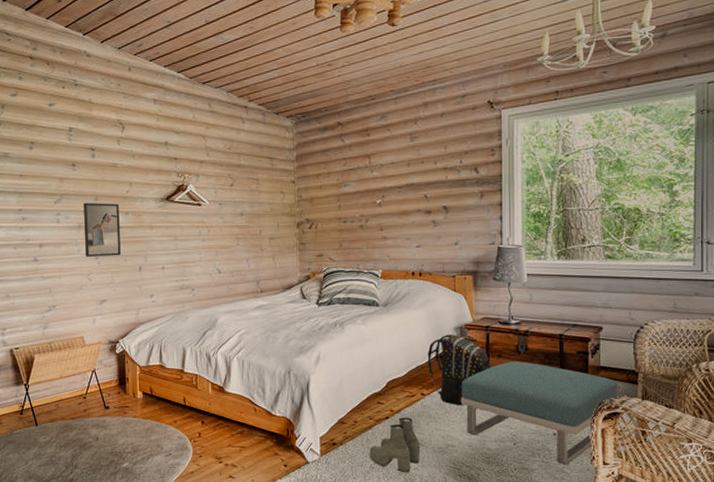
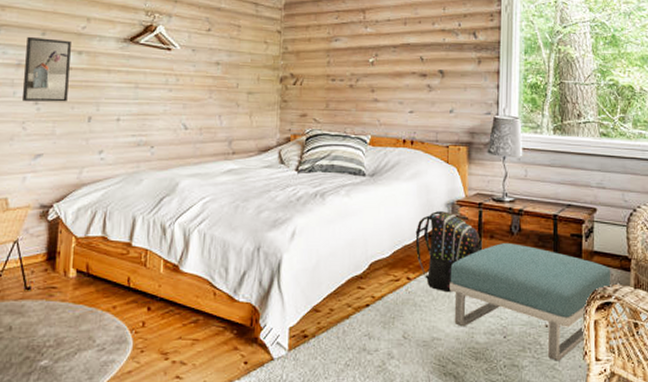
boots: present [369,417,421,472] -> none [345,305,403,370]

